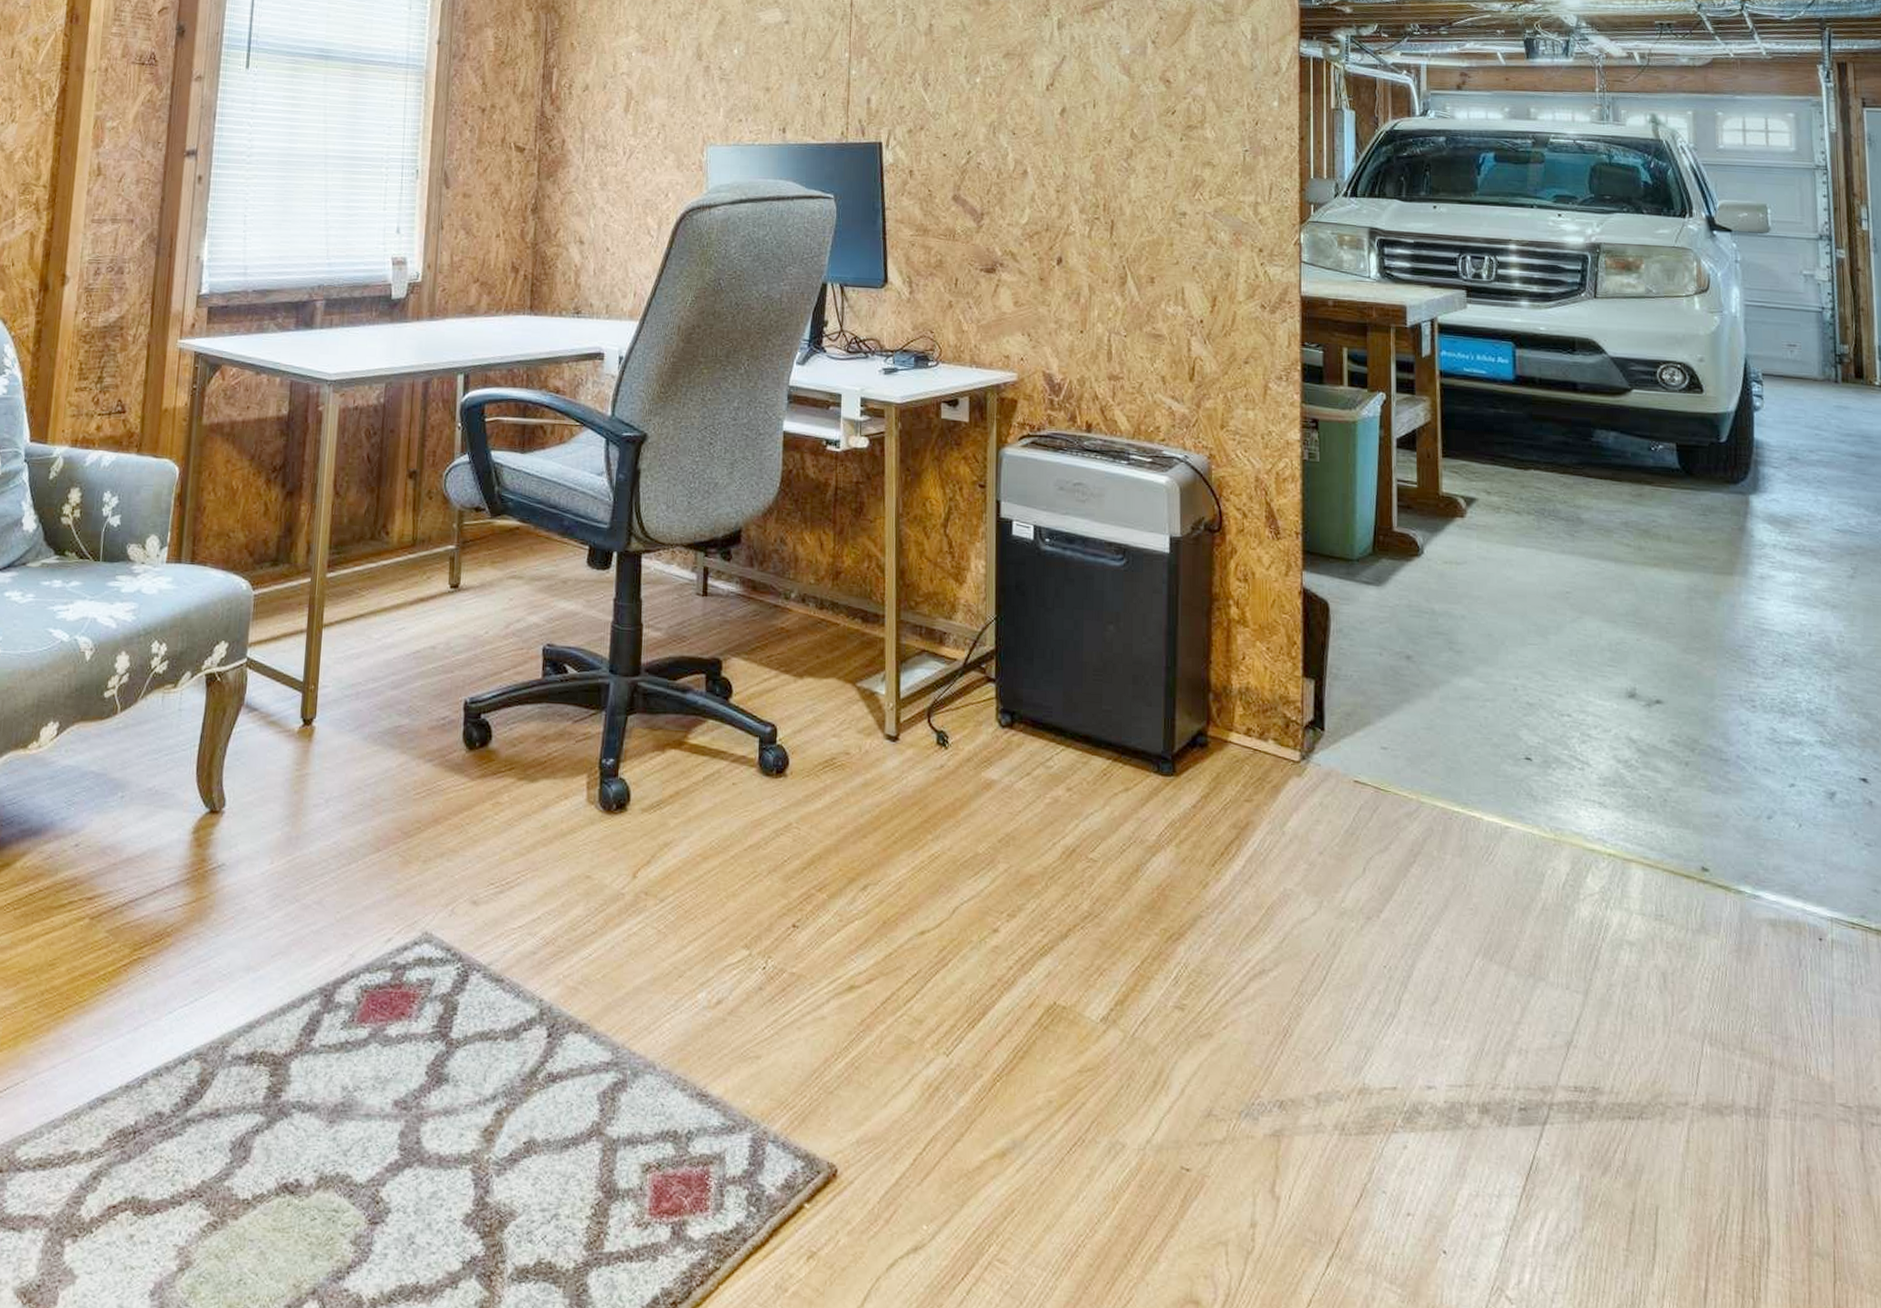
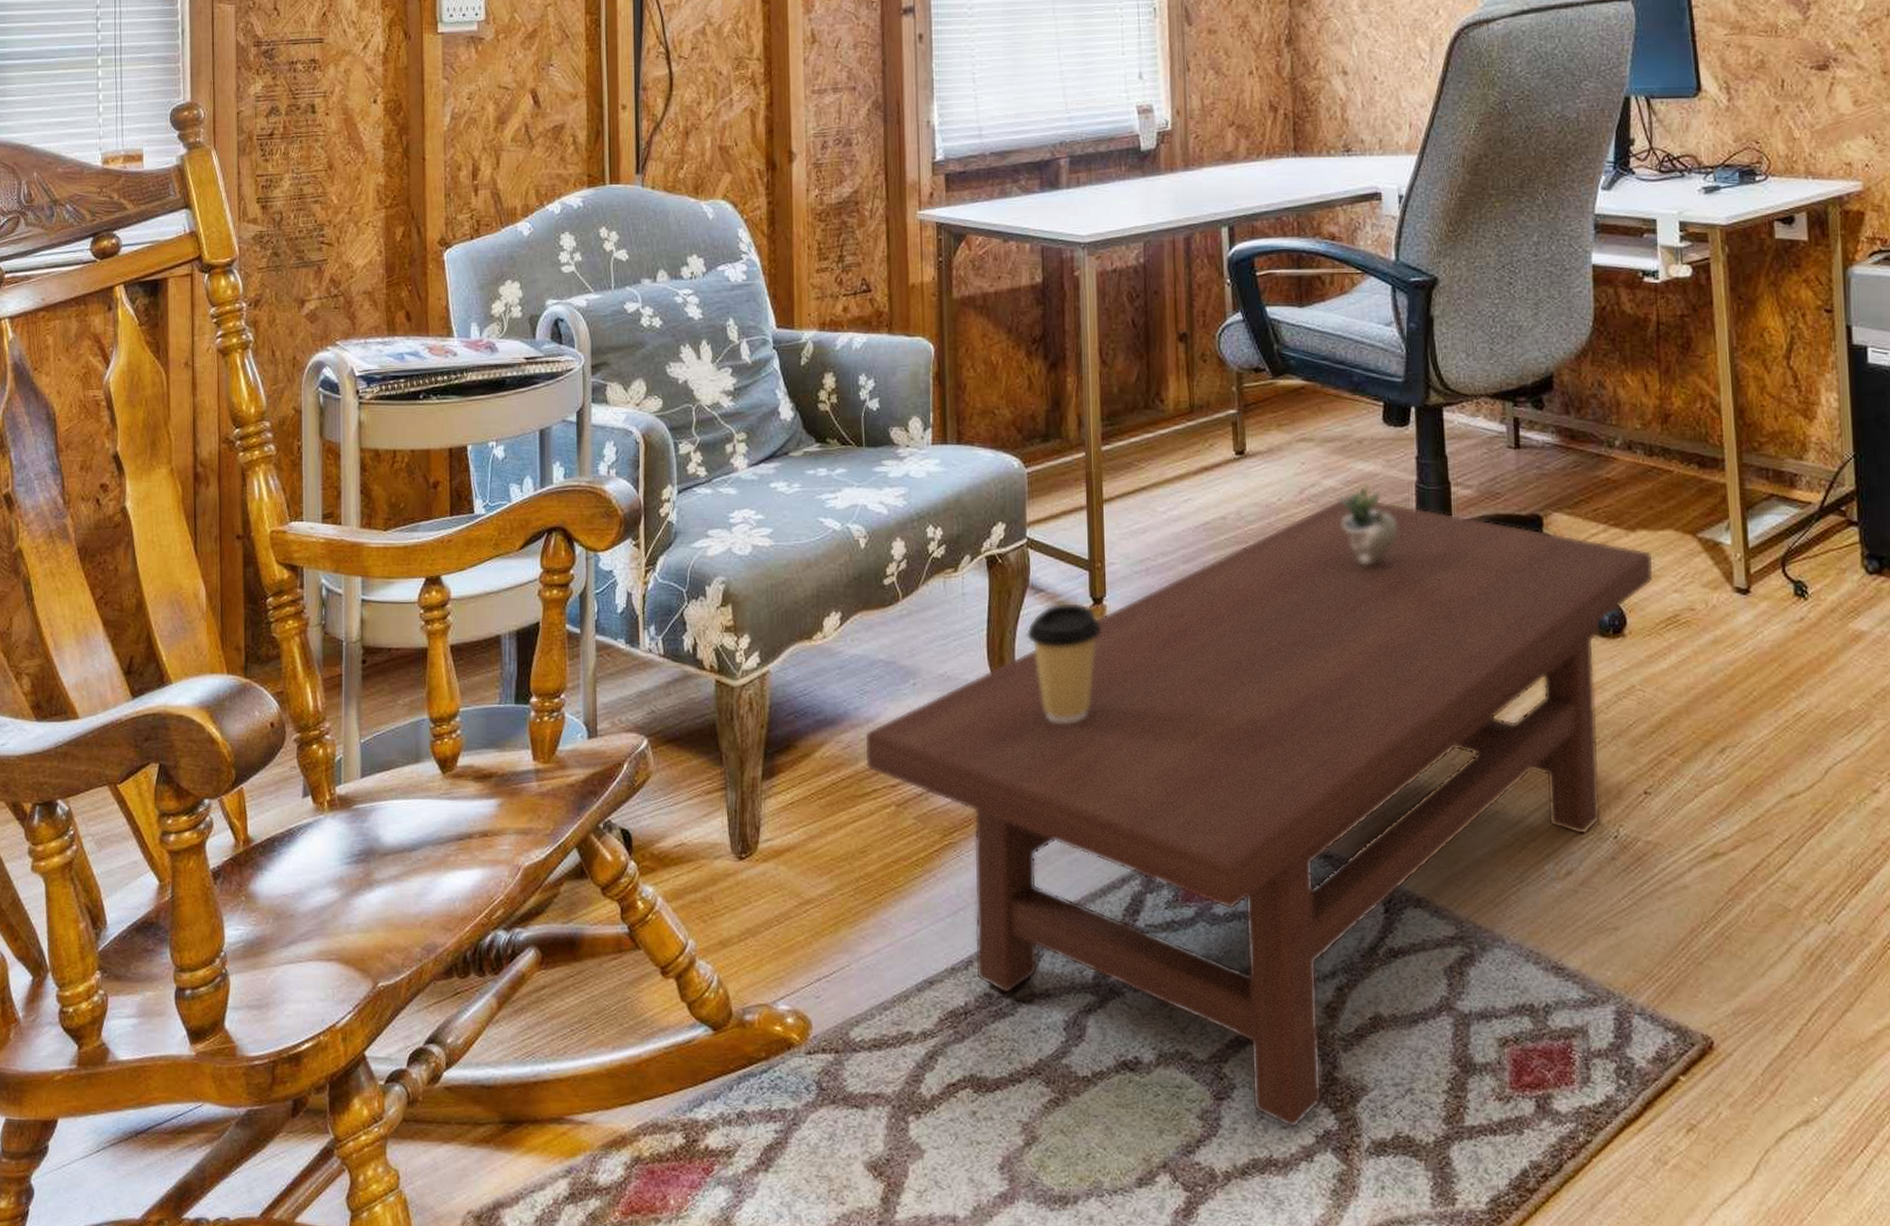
coffee table: none [64,633,817,1255] -> present [864,497,1655,1129]
coffee cup: none [235,722,309,841] -> present [1025,602,1102,723]
succulent plant: none [541,620,605,700] -> present [1339,482,1409,566]

